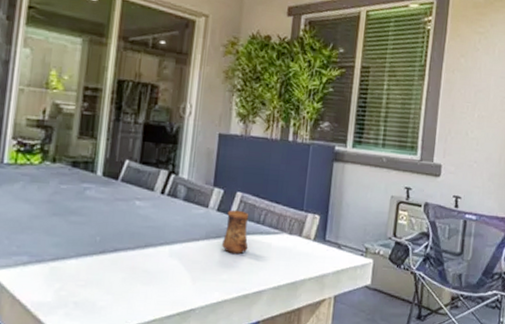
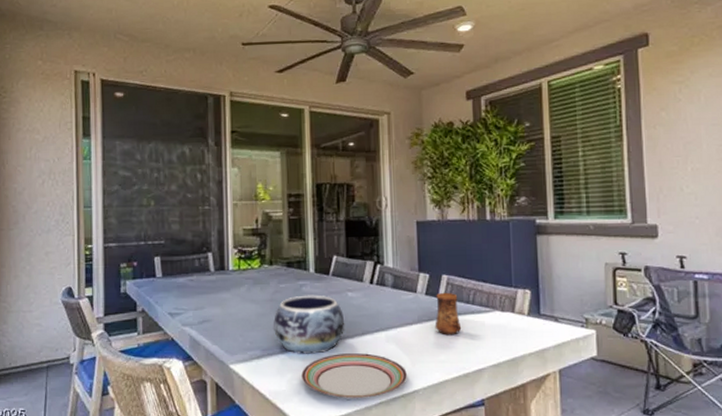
decorative bowl: none [47,199,128,265] -> present [274,295,345,355]
plate: none [71,265,187,315] -> present [301,353,408,399]

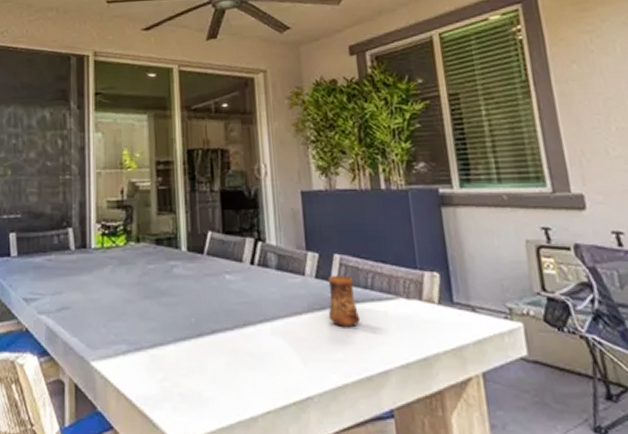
decorative bowl: present [274,295,345,355] -> none [141,277,223,351]
plate: present [301,353,408,399] -> none [174,349,300,407]

